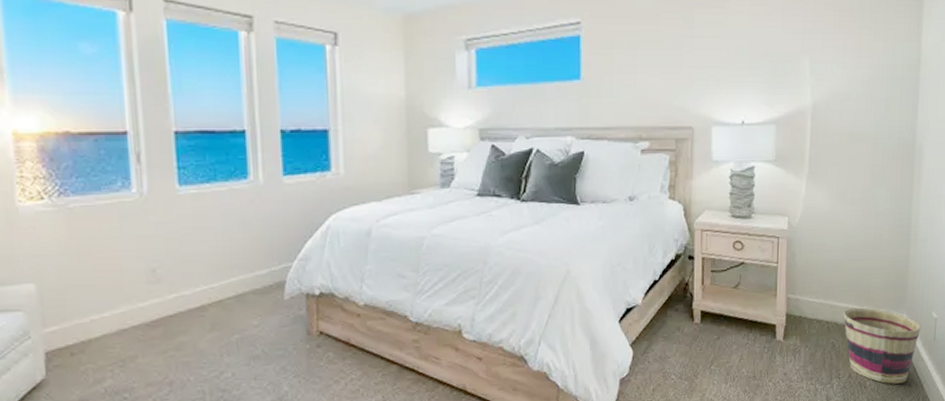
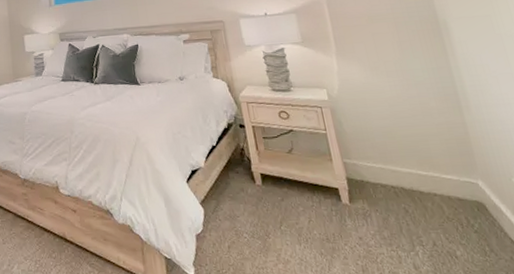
basket: present [843,307,921,384] -> none [408,173,506,256]

